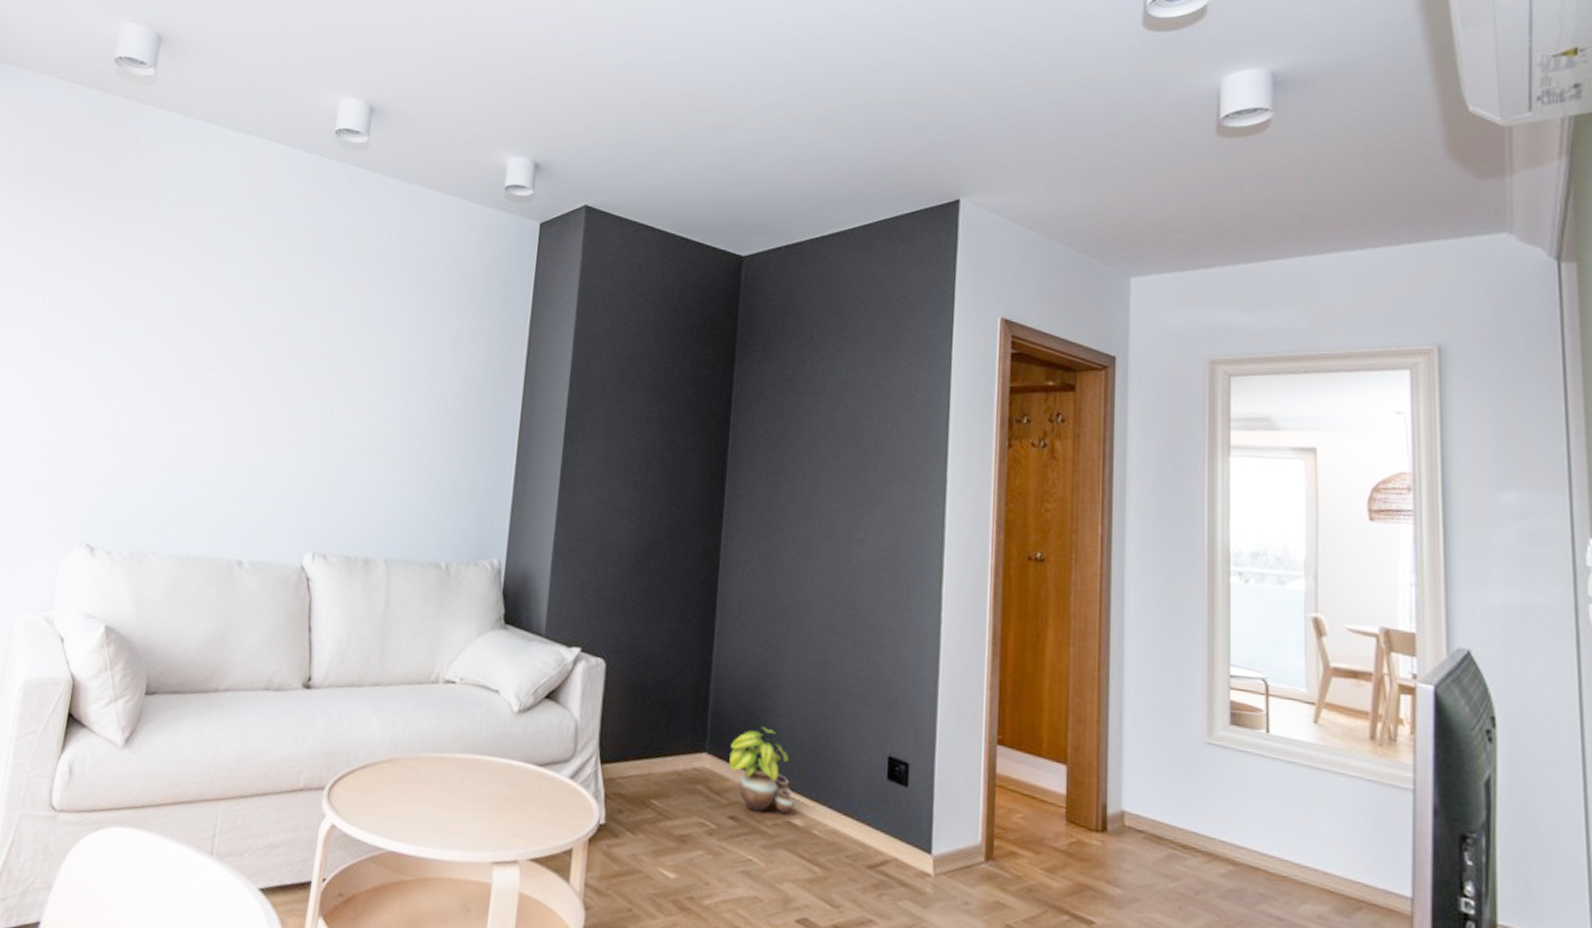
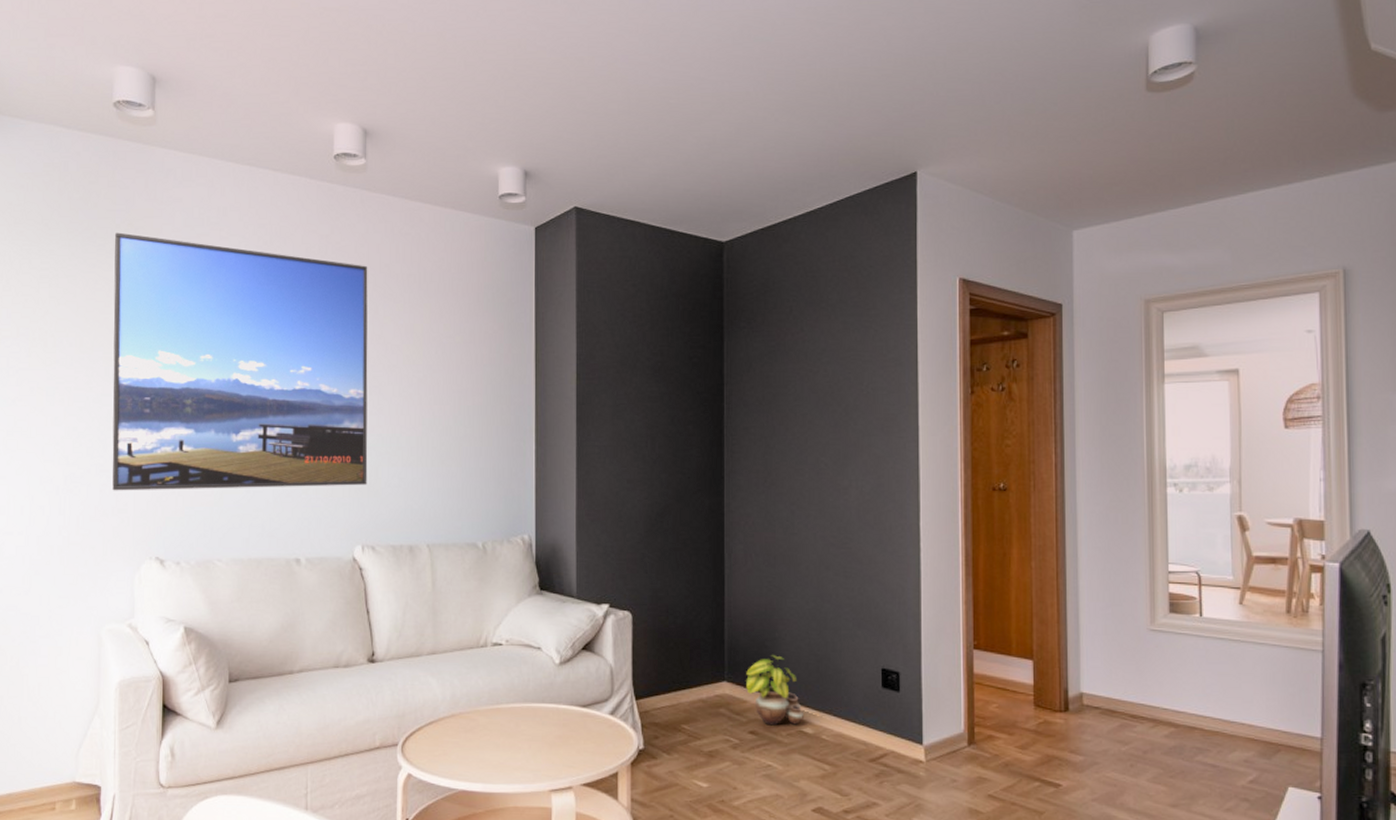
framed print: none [51,190,357,485] -> present [112,232,368,491]

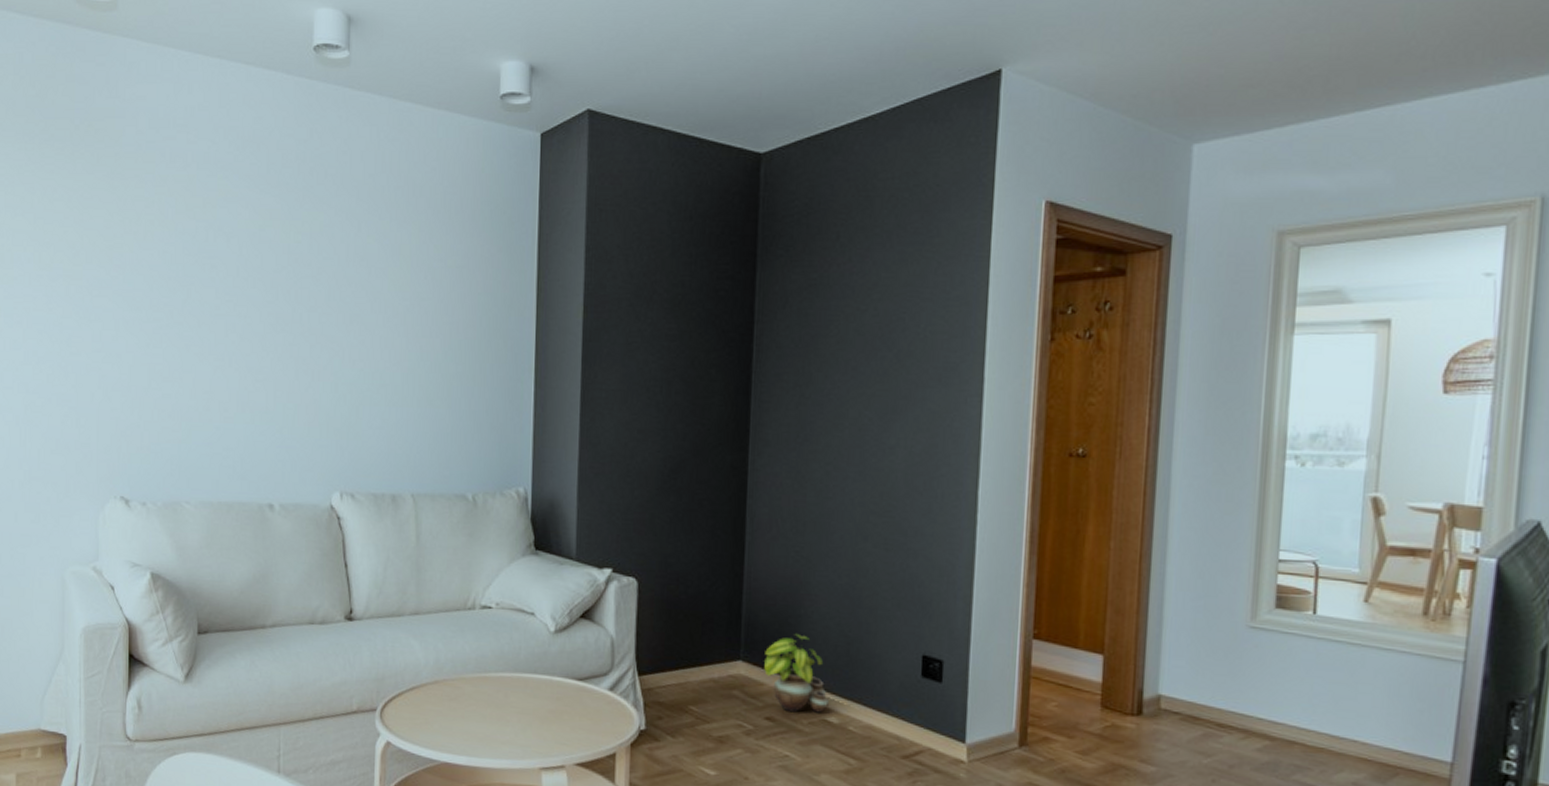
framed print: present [112,232,368,491] -> none [73,134,351,426]

